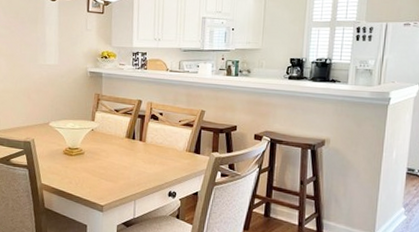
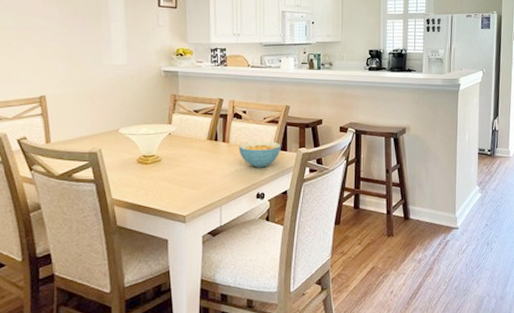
cereal bowl: none [154,142,194,168] -> present [238,142,281,168]

